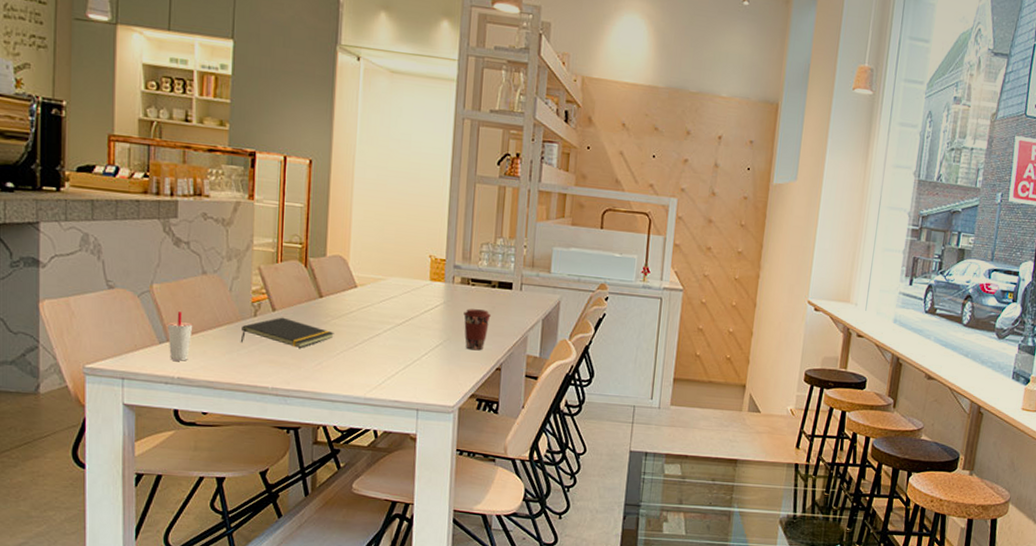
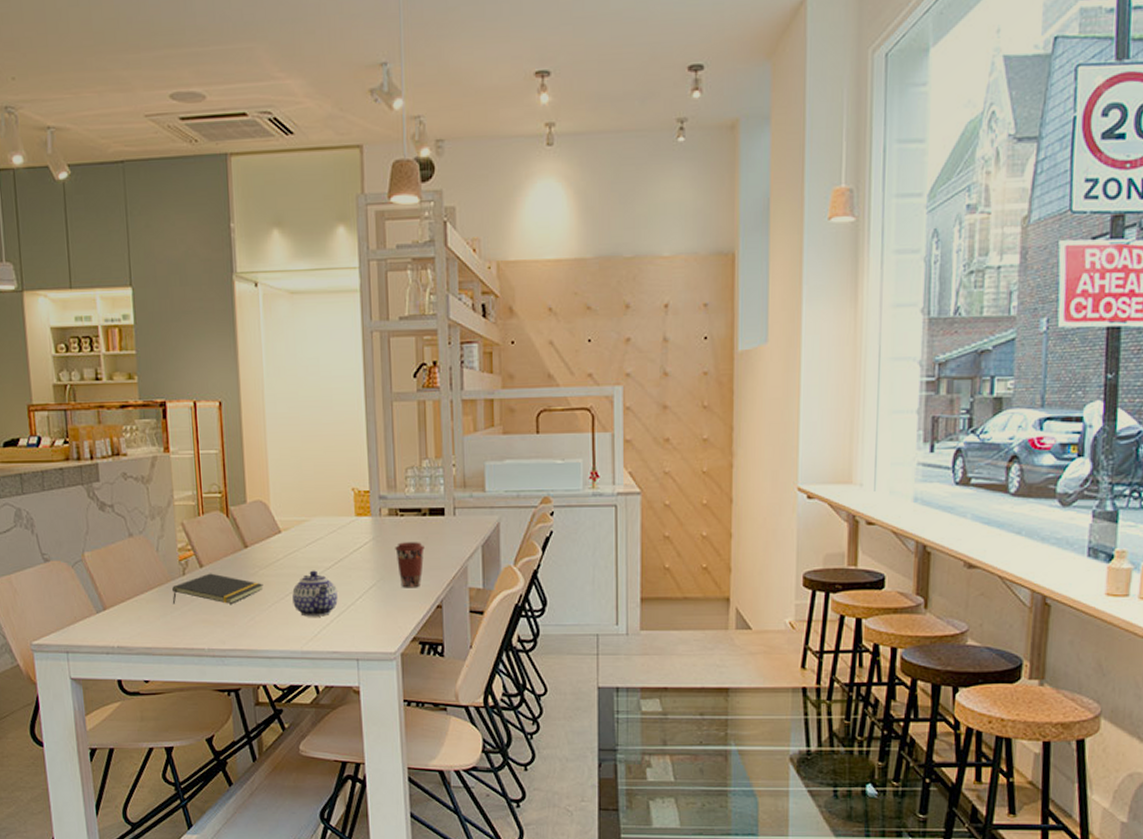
cup: present [167,312,193,361] -> none [101,578,126,629]
teapot: none [361,325,405,368] -> present [292,570,338,617]

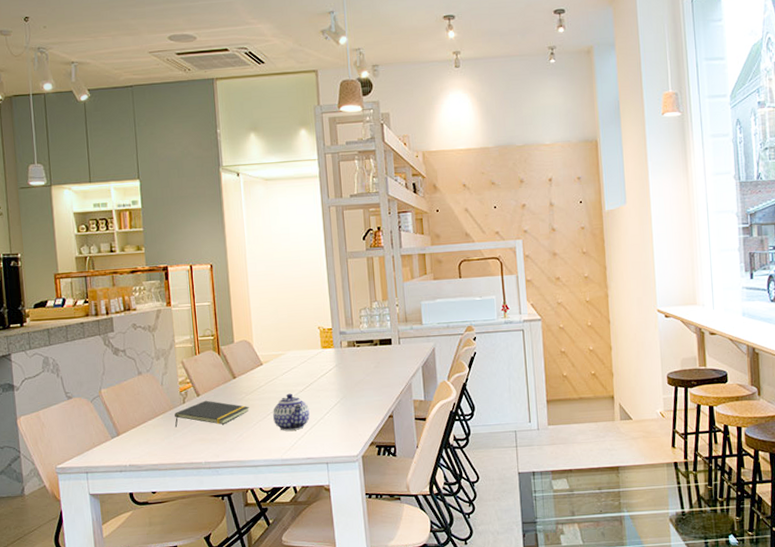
coffee cup: present [395,542,425,588] -> none [354,366,377,403]

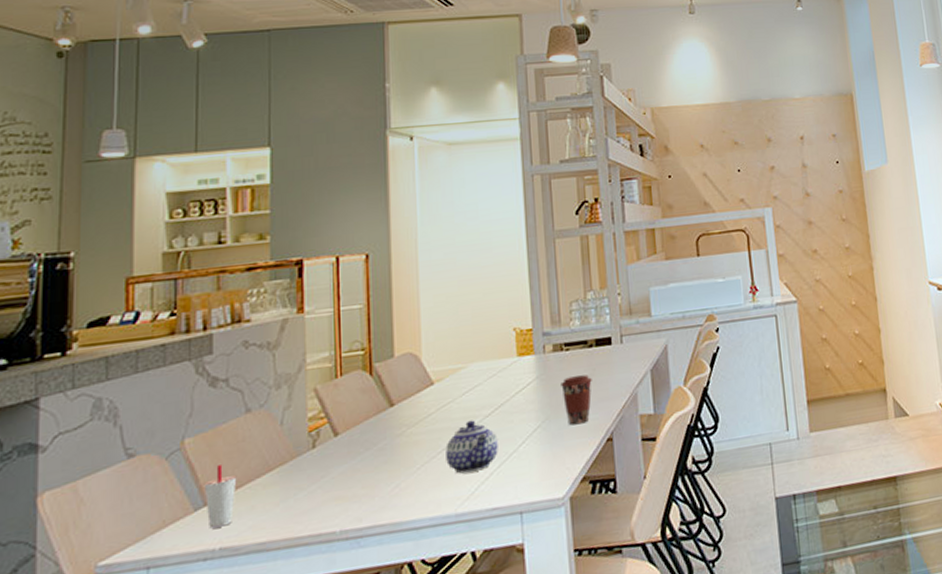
cup: none [115,409,136,451] -> present [203,465,237,529]
notepad: present [174,400,249,428] -> none [297,440,411,485]
coffee cup: none [354,366,377,403] -> present [561,374,592,425]

